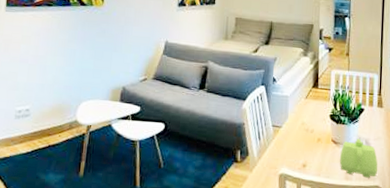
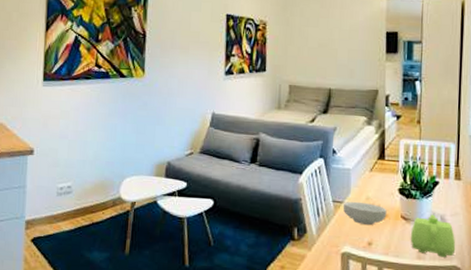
cereal bowl: none [281,126,320,148] -> present [343,201,387,225]

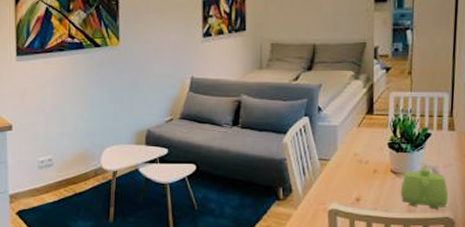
cereal bowl: present [343,201,387,225] -> none [329,158,376,181]

